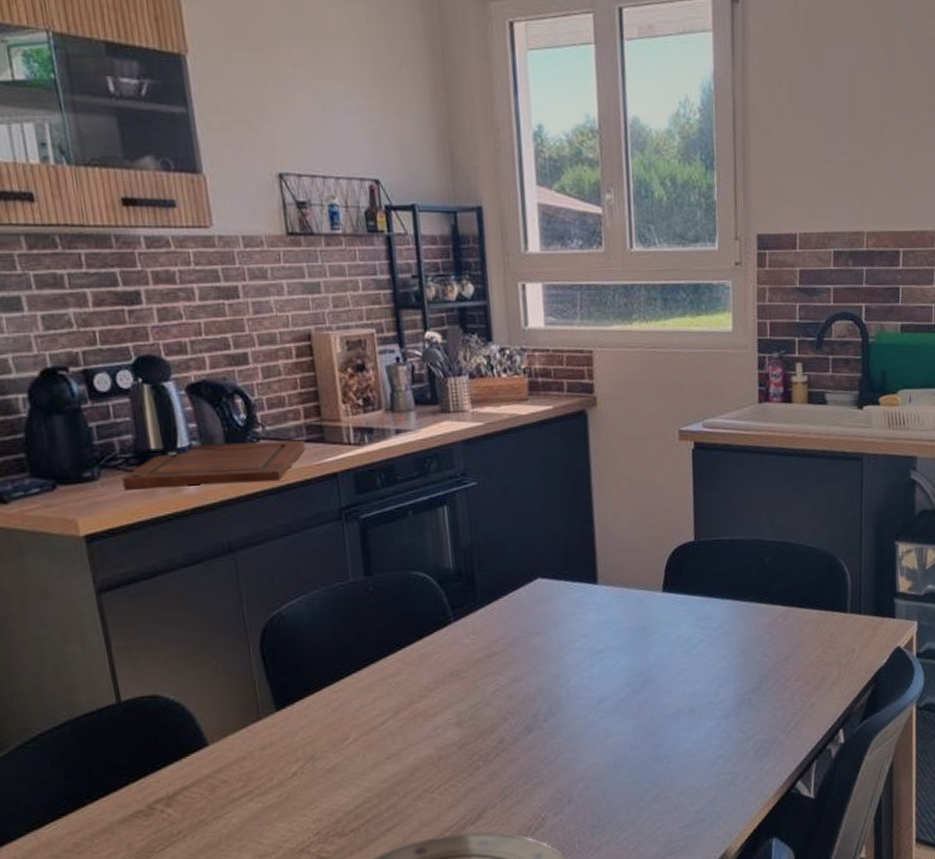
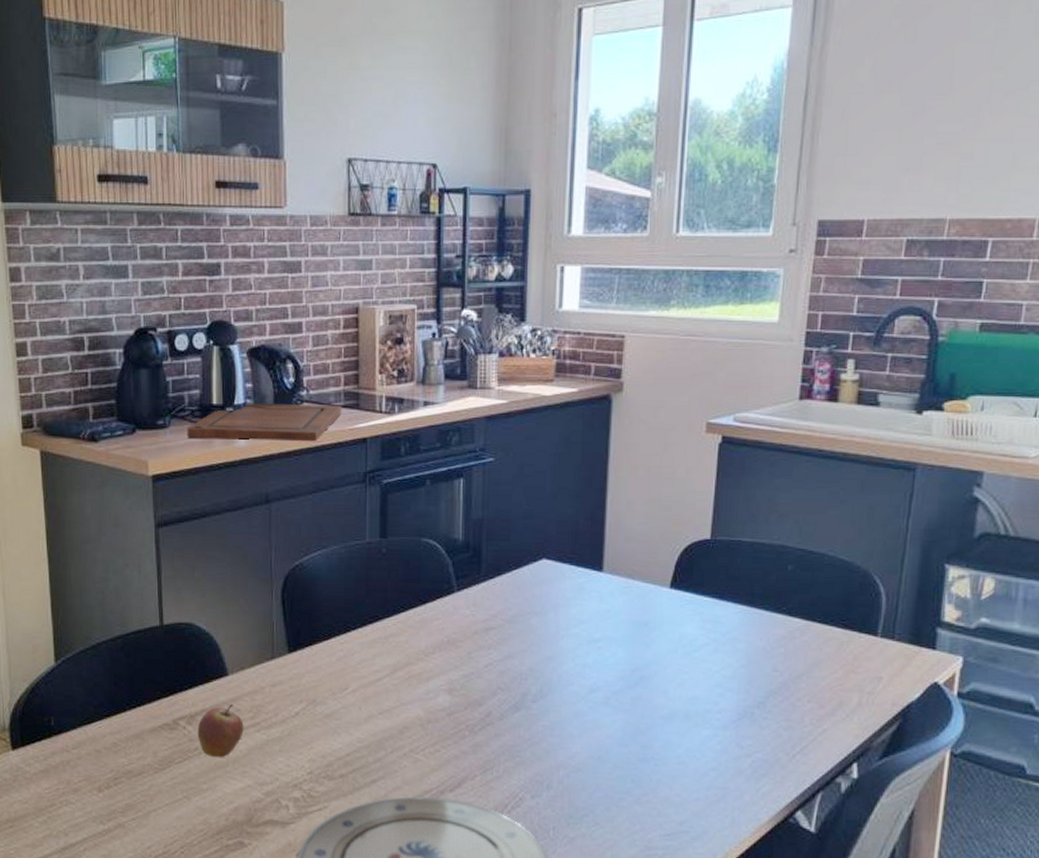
fruit: none [178,776,235,838] -> present [197,704,244,758]

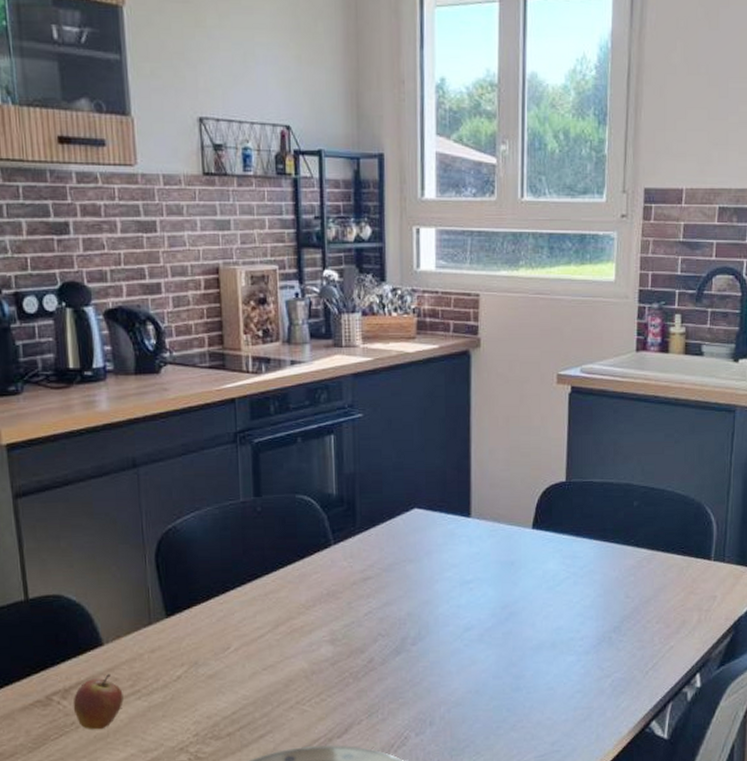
cutting board: present [187,402,342,442] -> none [42,365,208,404]

